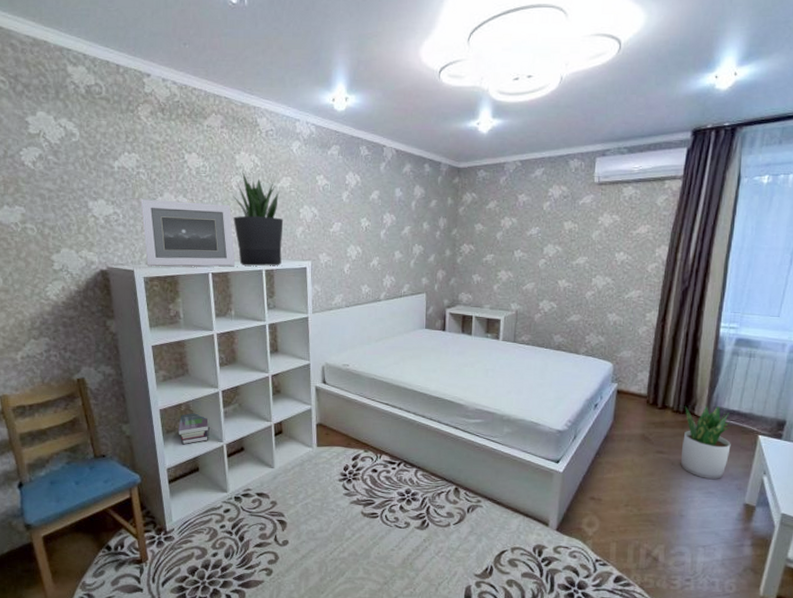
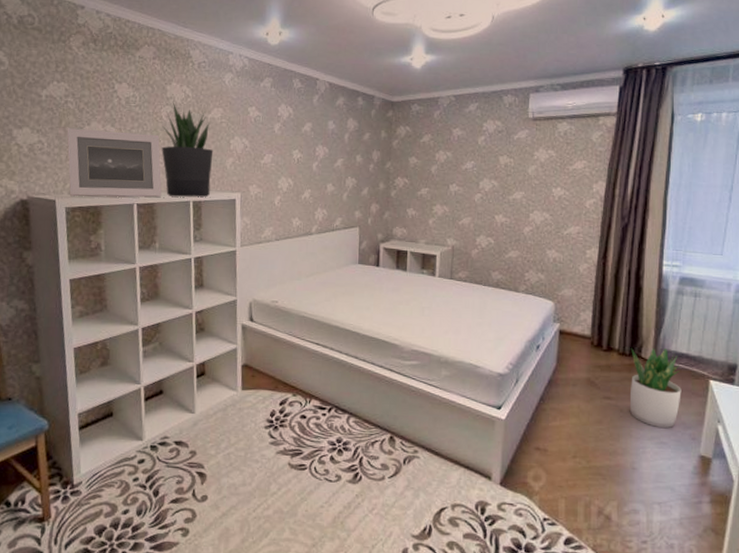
books: present [178,412,210,445] -> none [92,351,127,387]

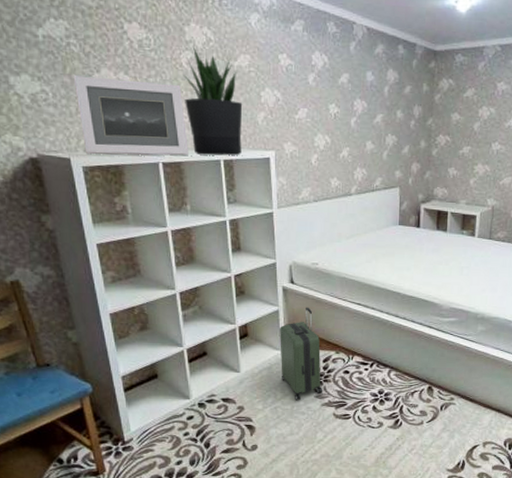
suitcase: none [236,345,278,447] -> present [280,307,322,401]

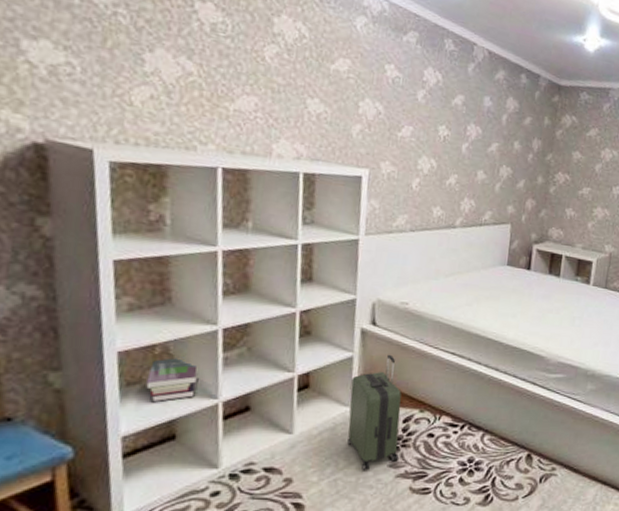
picture frame: present [73,75,190,156] -> none [114,51,261,163]
books: none [132,315,167,351] -> present [146,357,199,403]
planter: present [183,45,243,156] -> none [262,39,336,170]

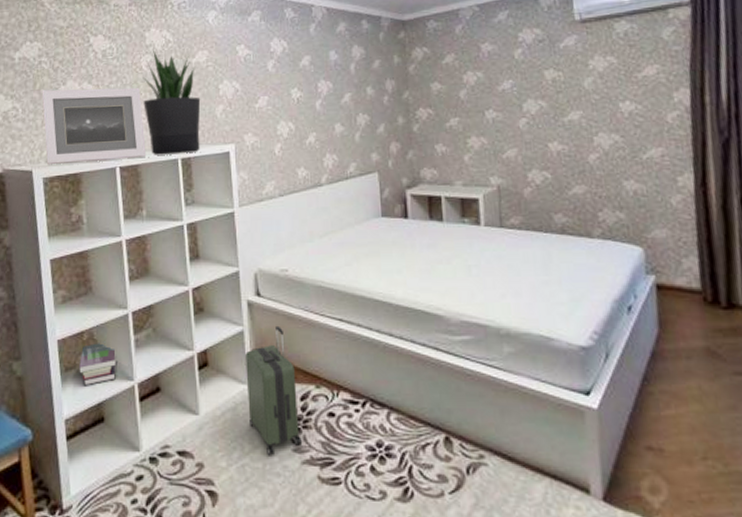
picture frame: none [114,51,261,163] -> present [42,87,147,165]
planter: none [262,39,336,170] -> present [142,48,201,155]

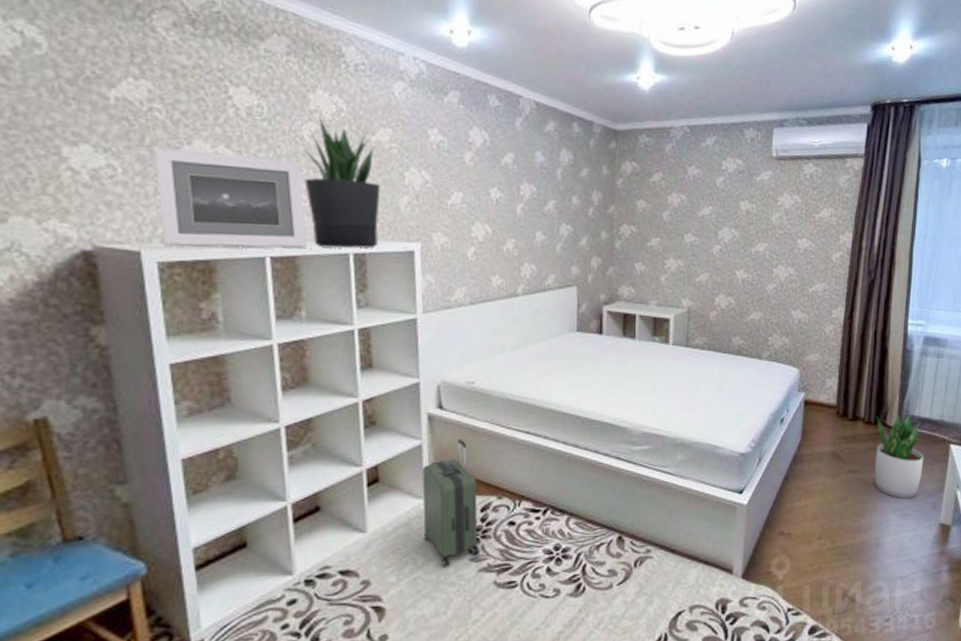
books: present [79,341,117,386] -> none [213,459,265,510]

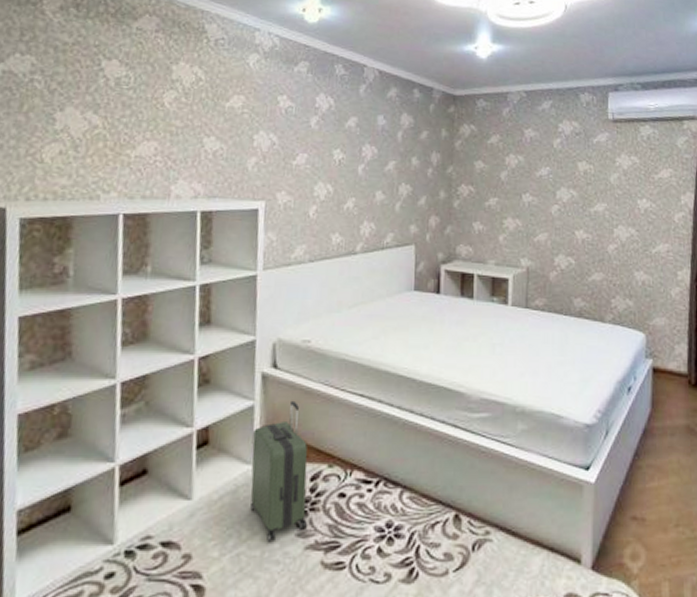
picture frame: present [154,147,308,249] -> none [27,114,160,207]
planter: present [304,115,381,249] -> none [161,84,231,207]

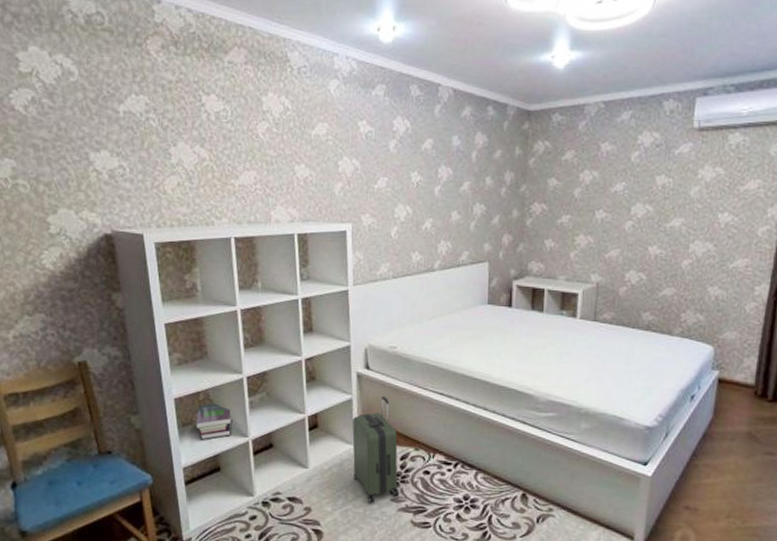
books: none [43,416,96,470] -> present [196,402,233,440]

